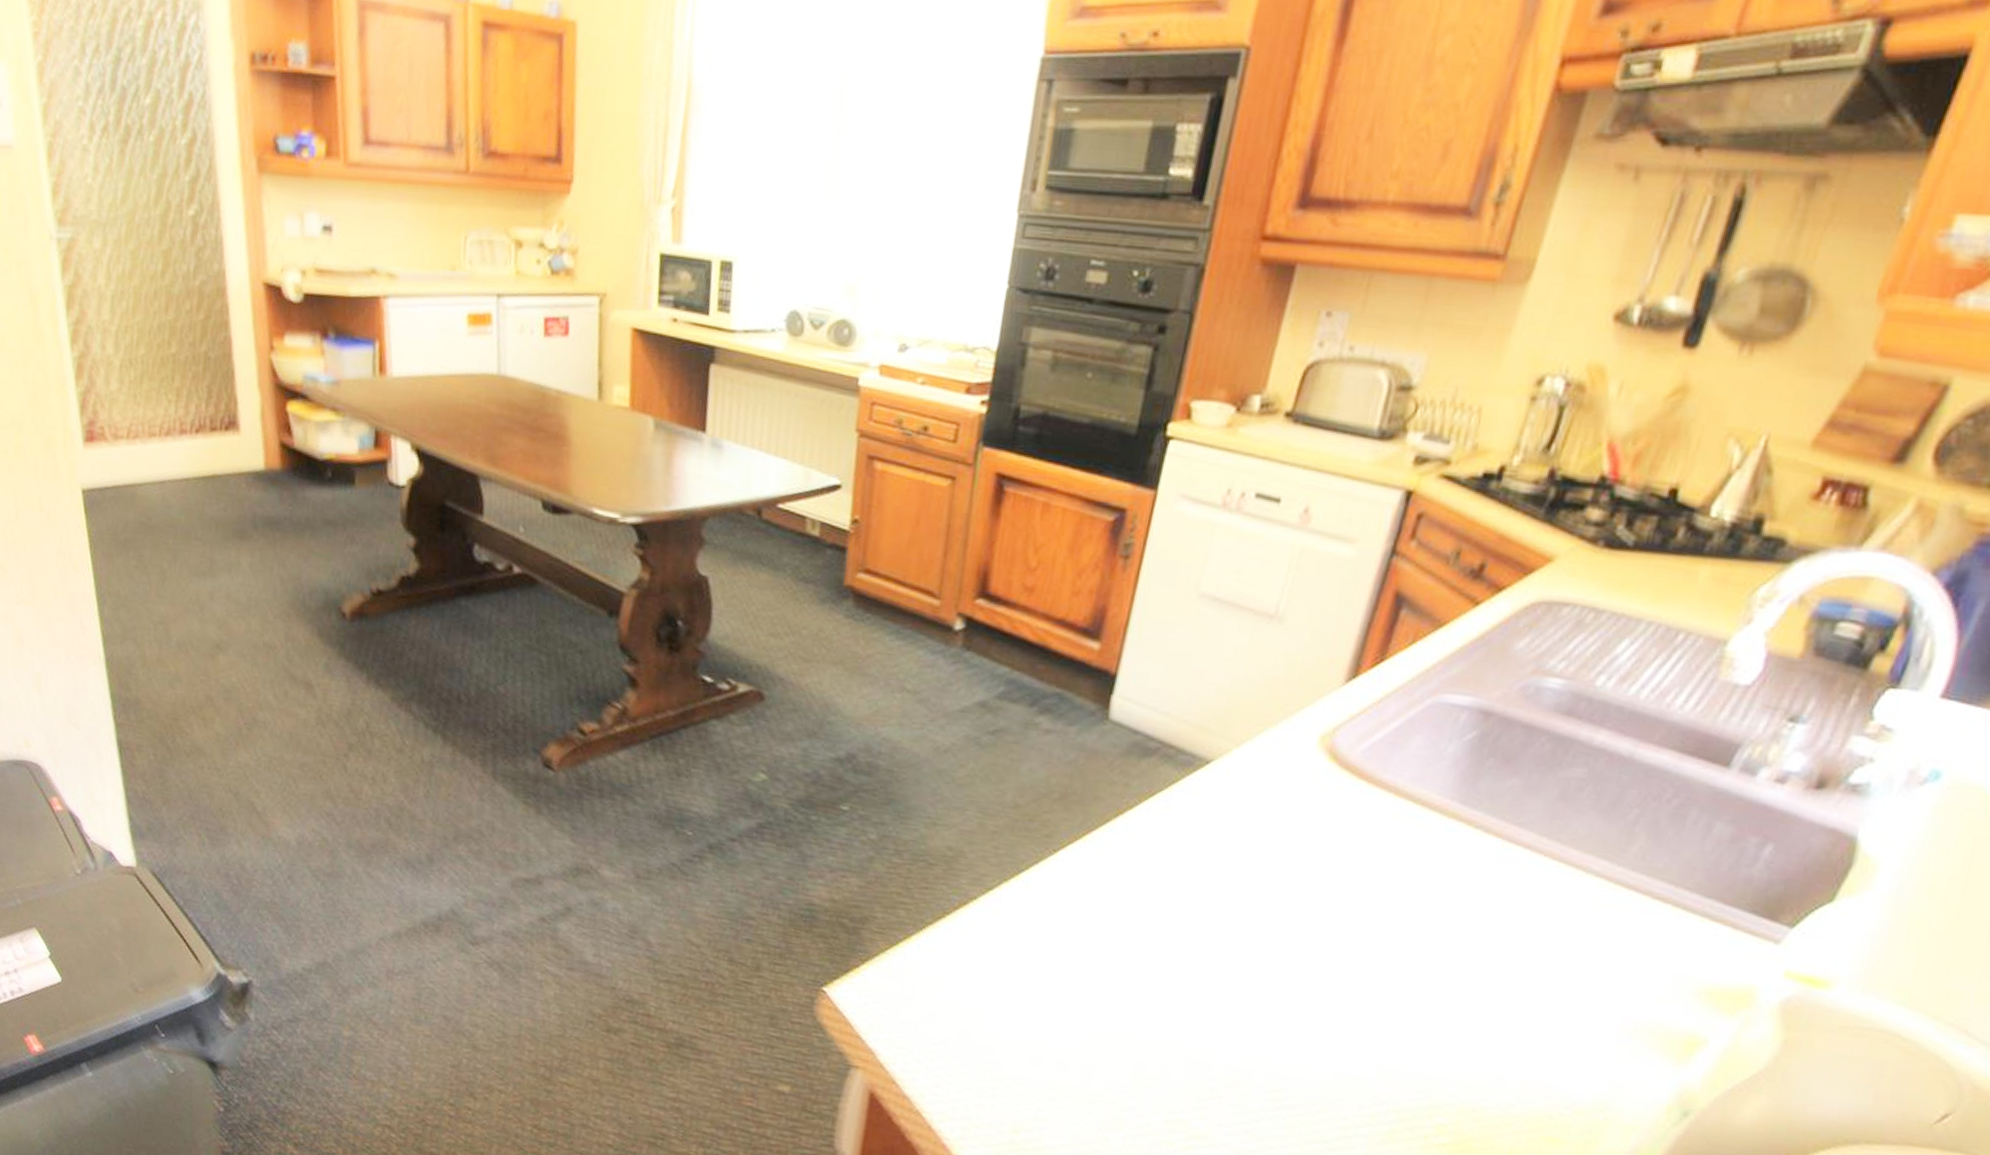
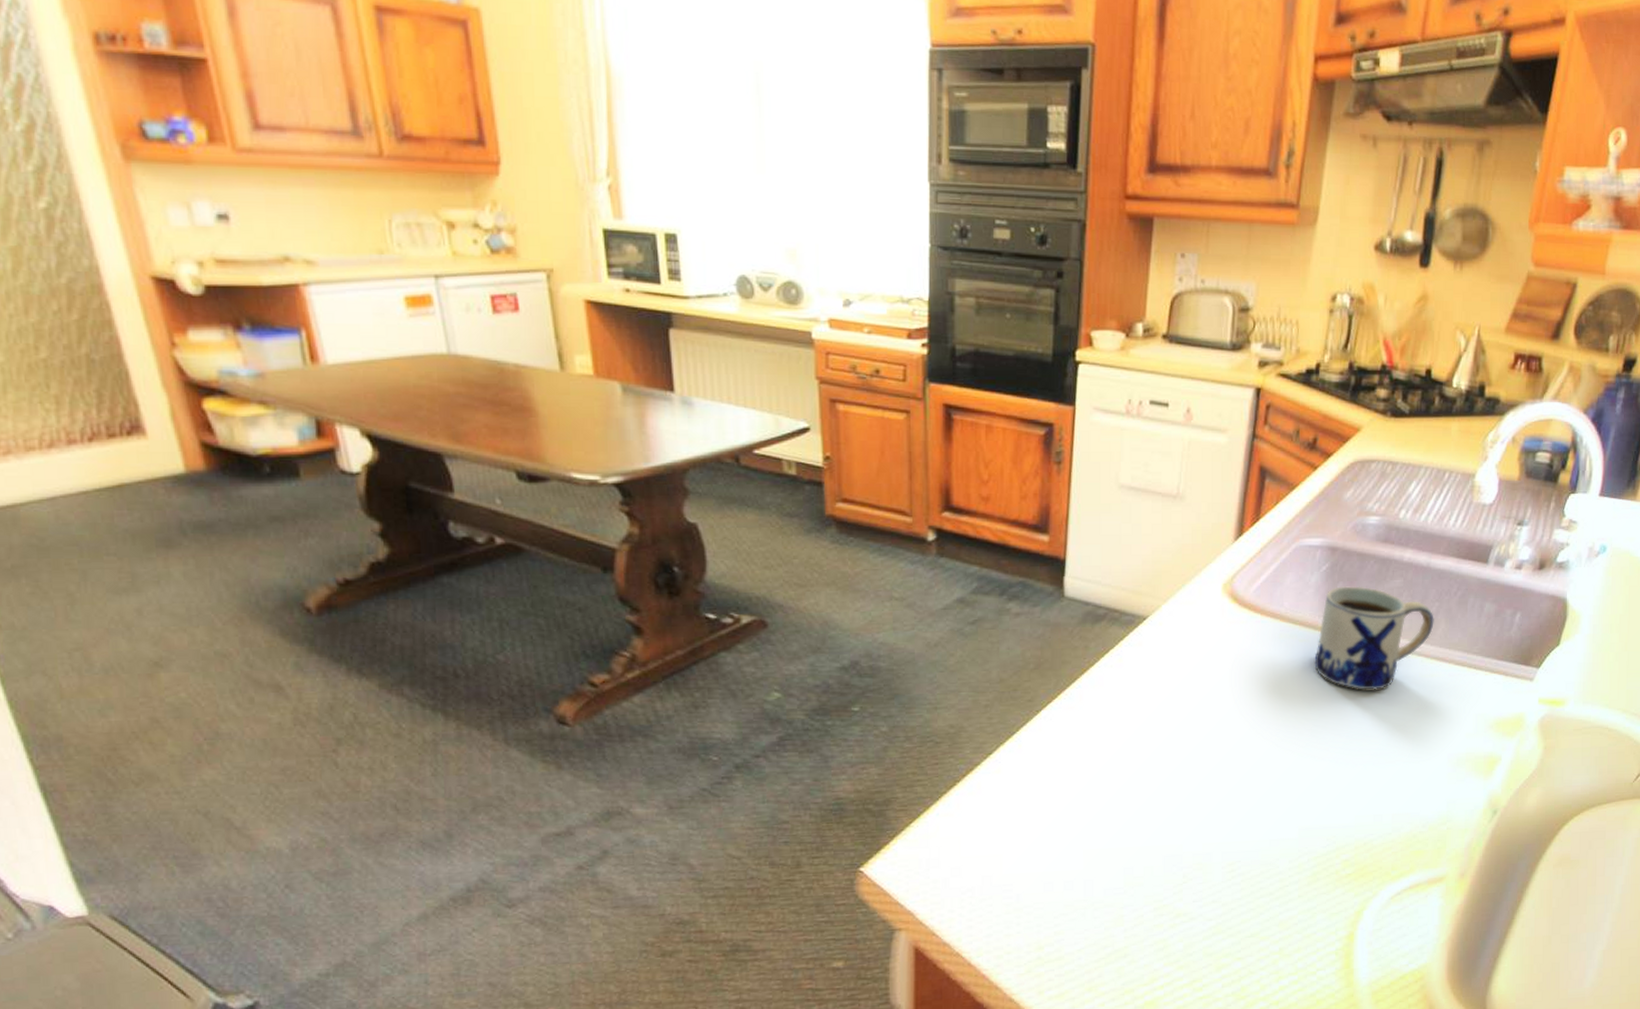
mug: none [1434,764,1629,911] -> present [1314,586,1434,690]

